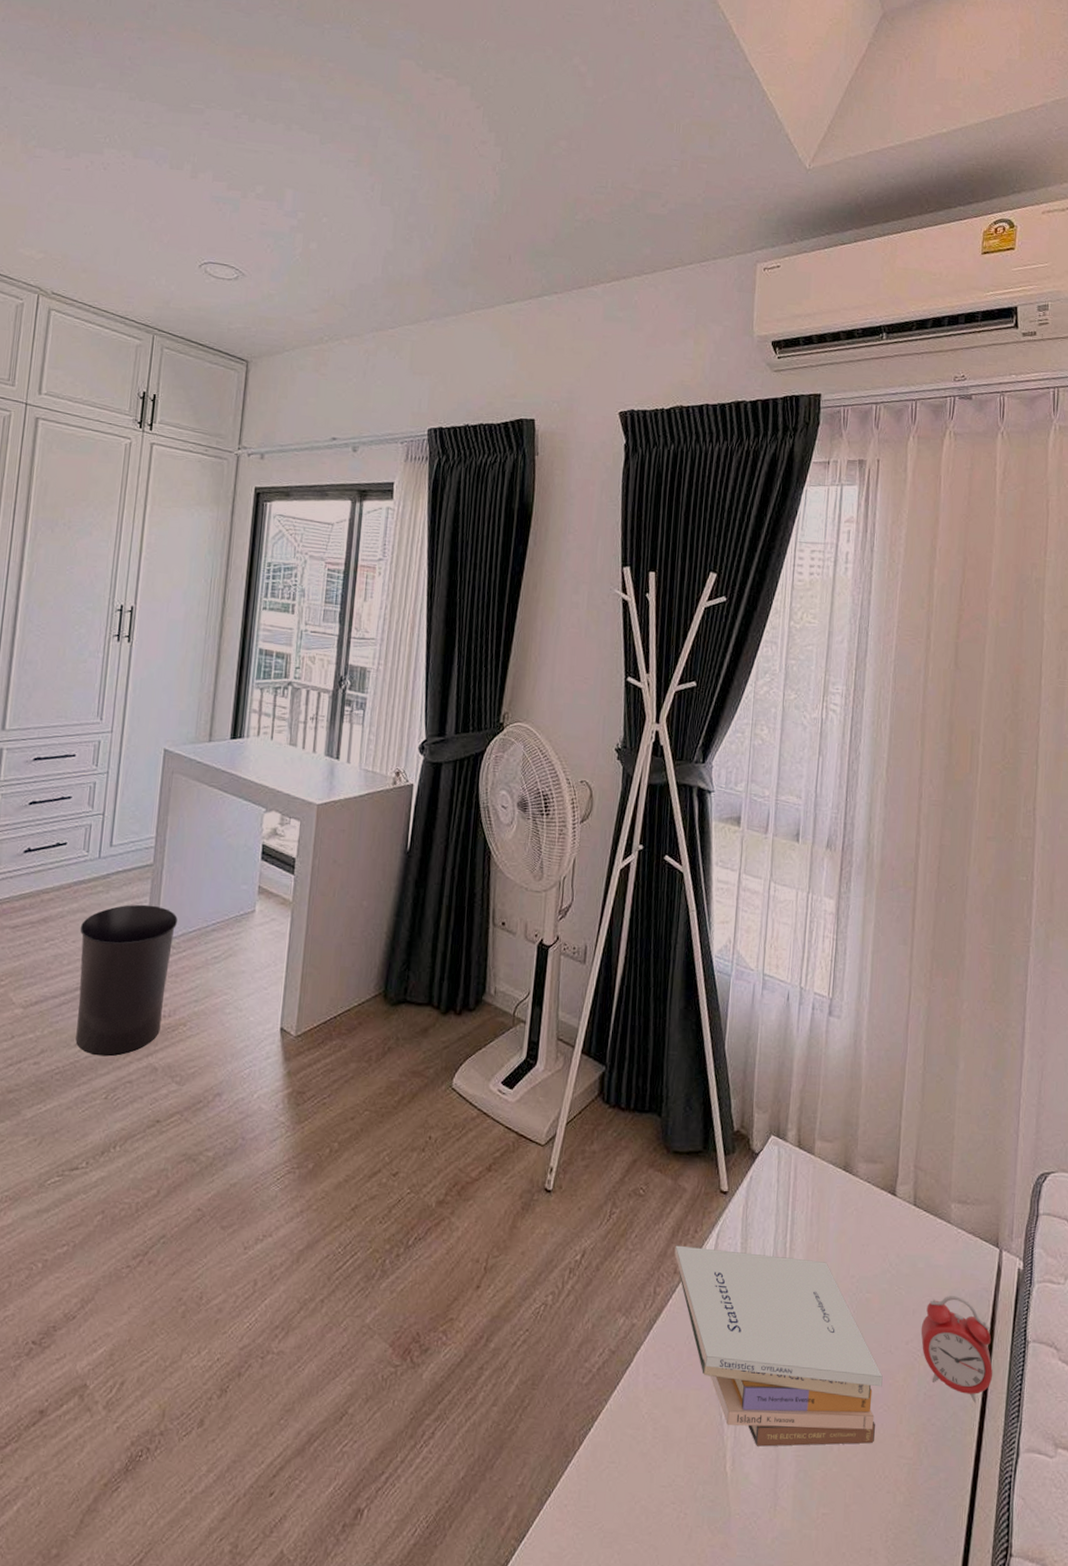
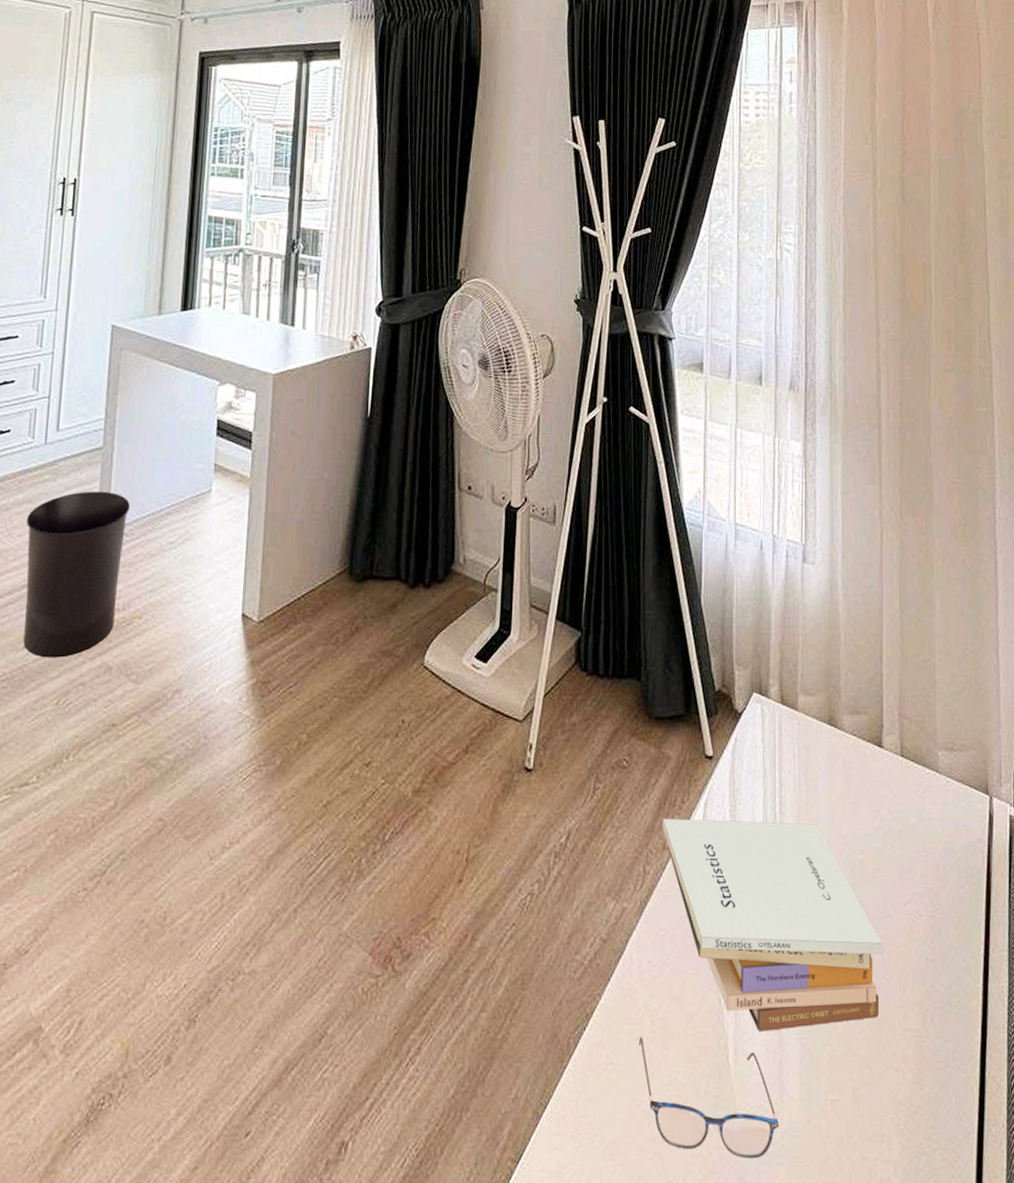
glasses: none [640,1441,771,1558] -> present [638,1037,780,1159]
alarm clock: present [920,1296,993,1403] -> none [917,850,993,964]

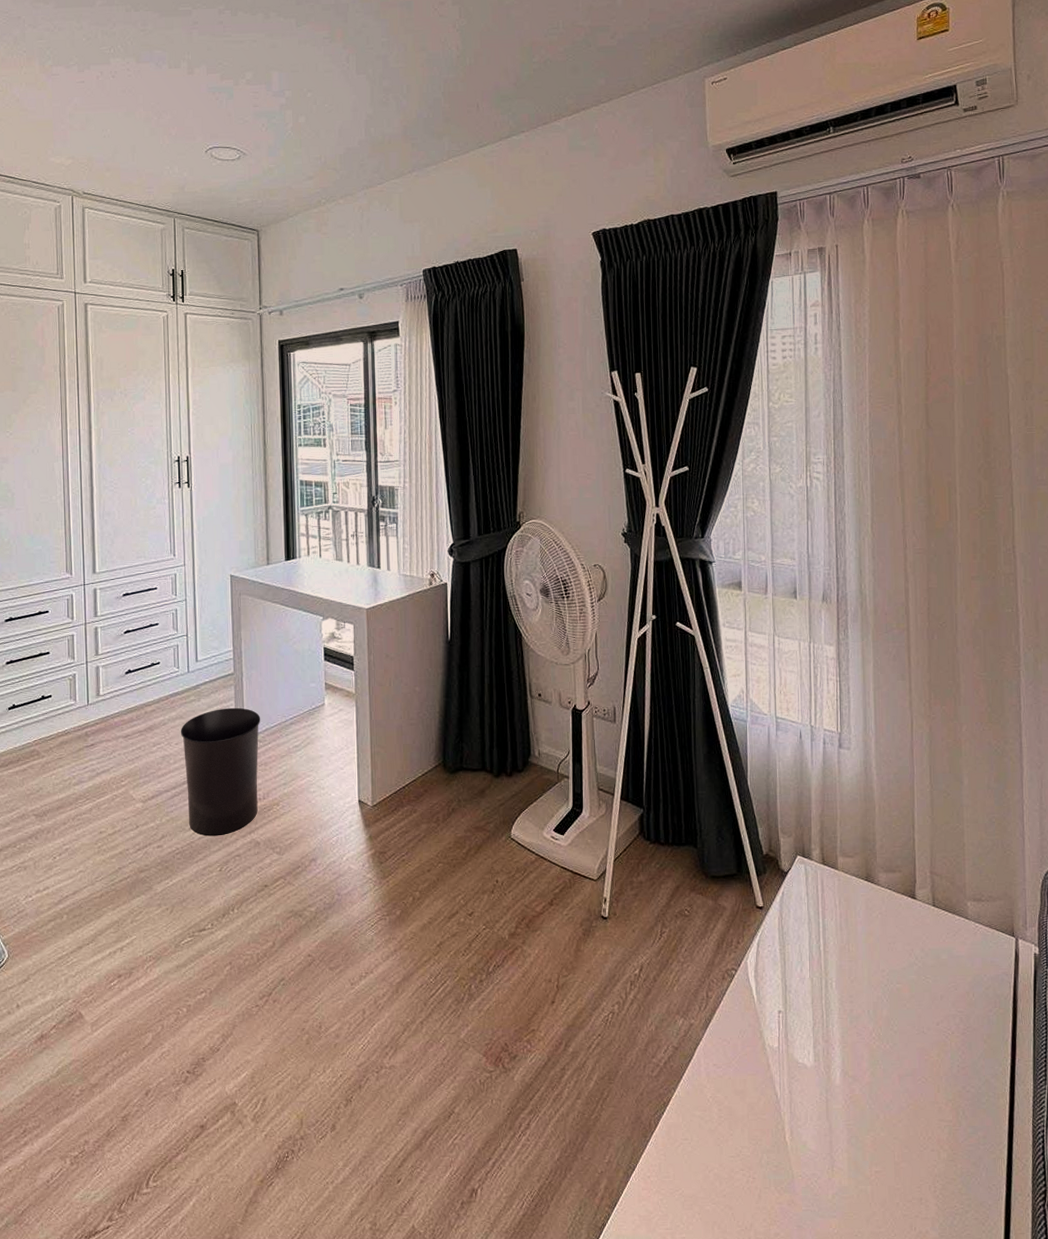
glasses: present [638,1037,780,1159] -> none [708,1120,831,1212]
books: present [662,818,883,1032] -> none [721,955,919,1119]

